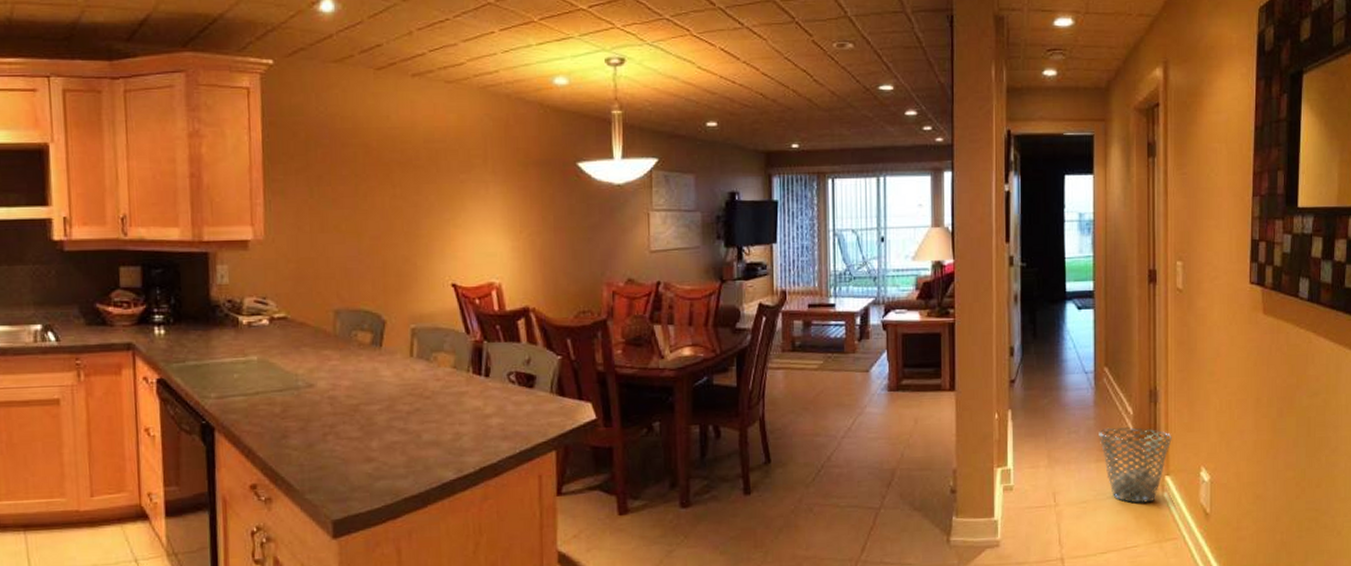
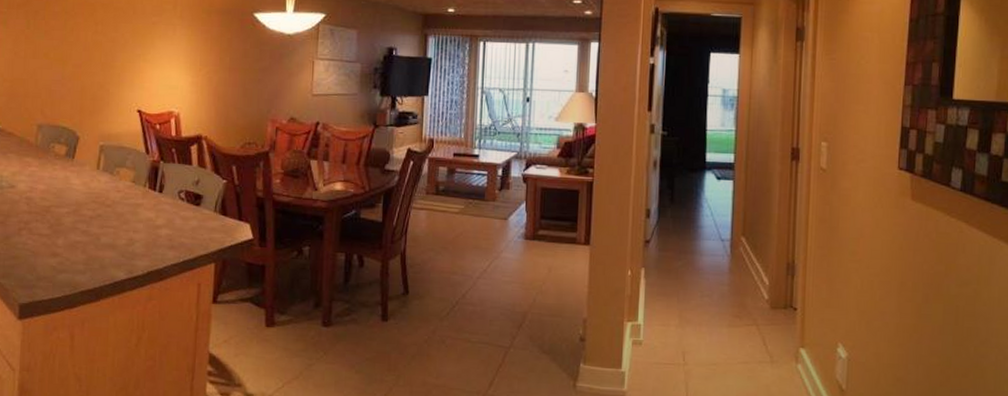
waste basket: present [1099,427,1172,503] -> none [732,296,809,373]

